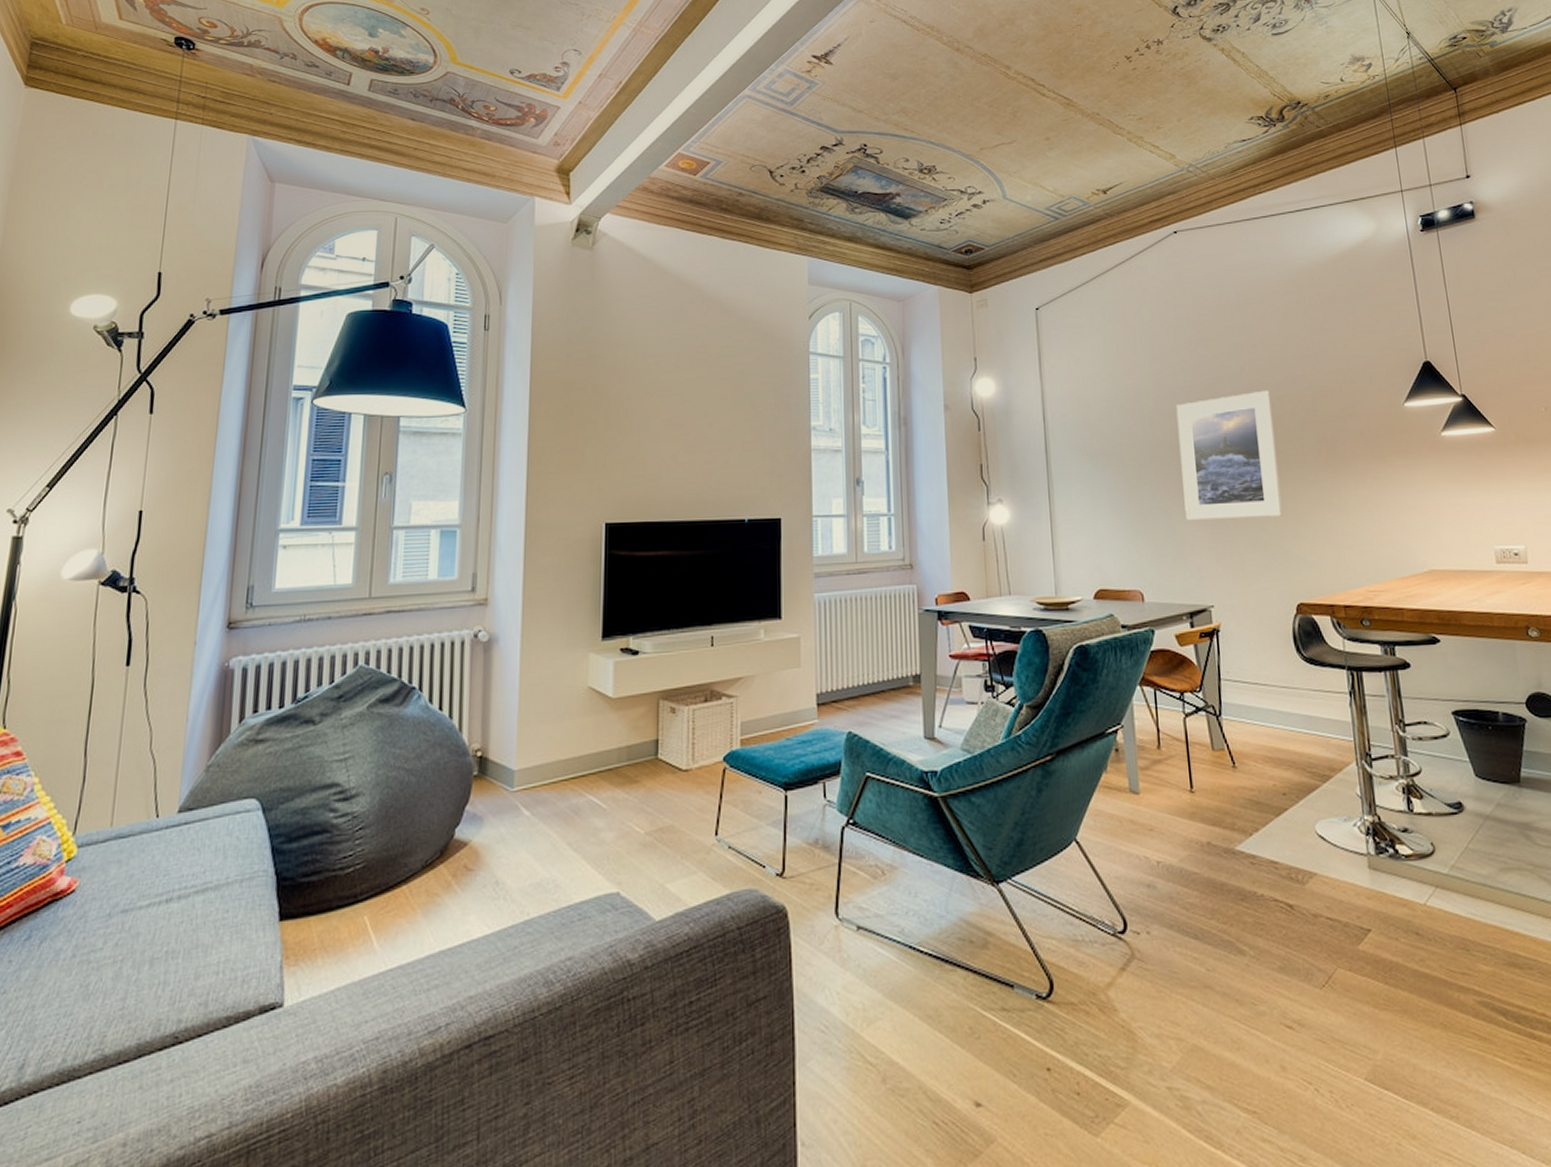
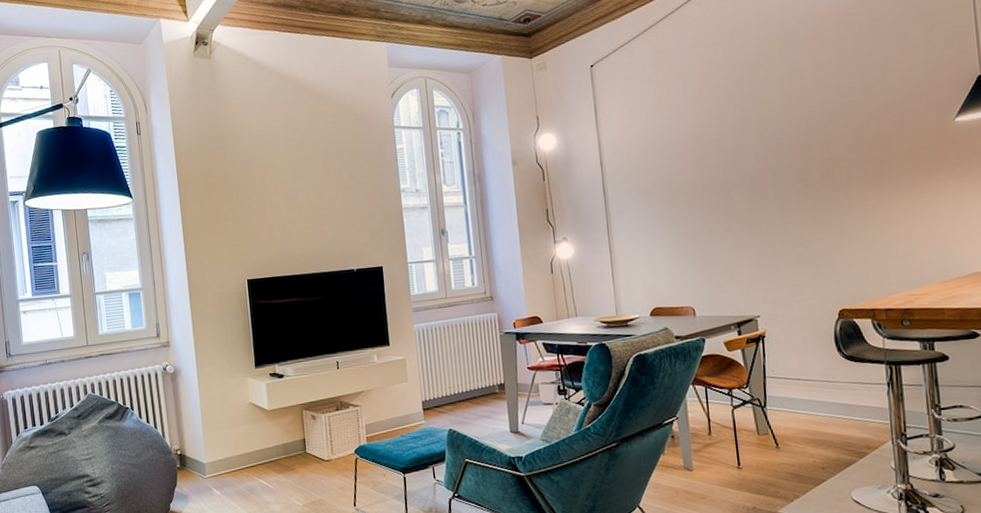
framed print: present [1176,390,1283,520] -> none [724,119,828,243]

